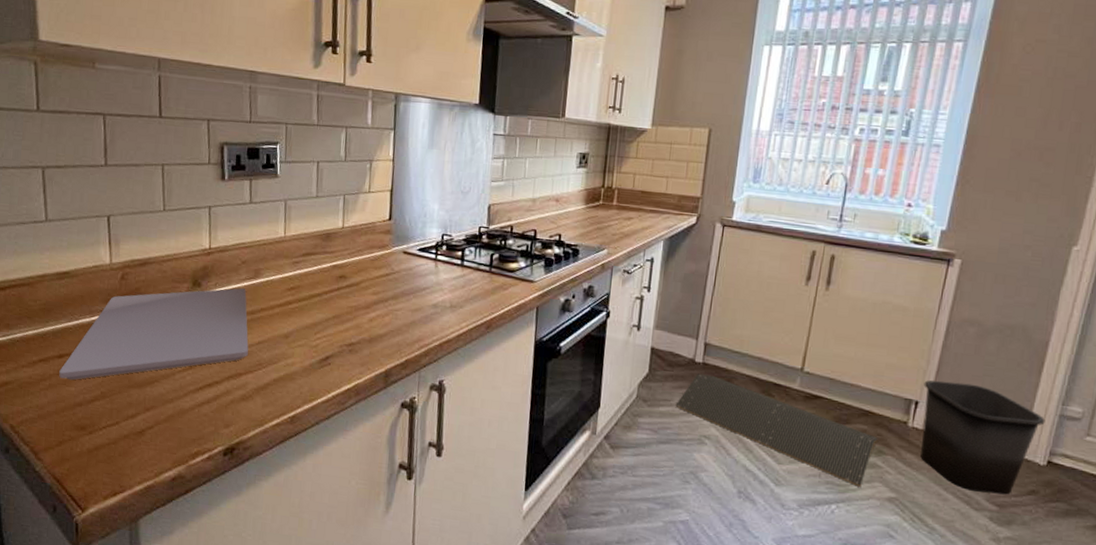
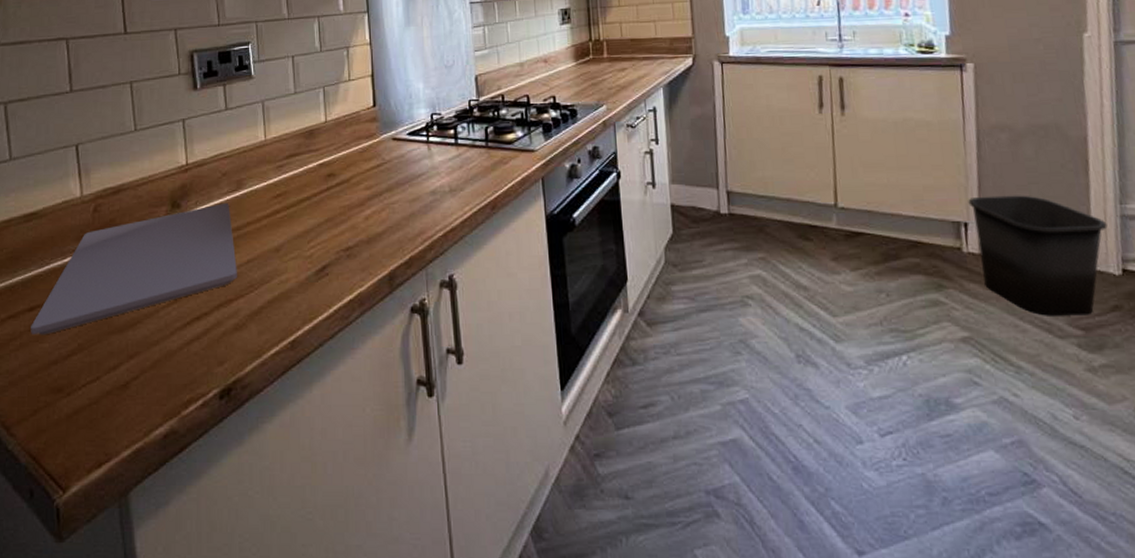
floor mat: present [675,373,878,487] -> none [708,226,935,330]

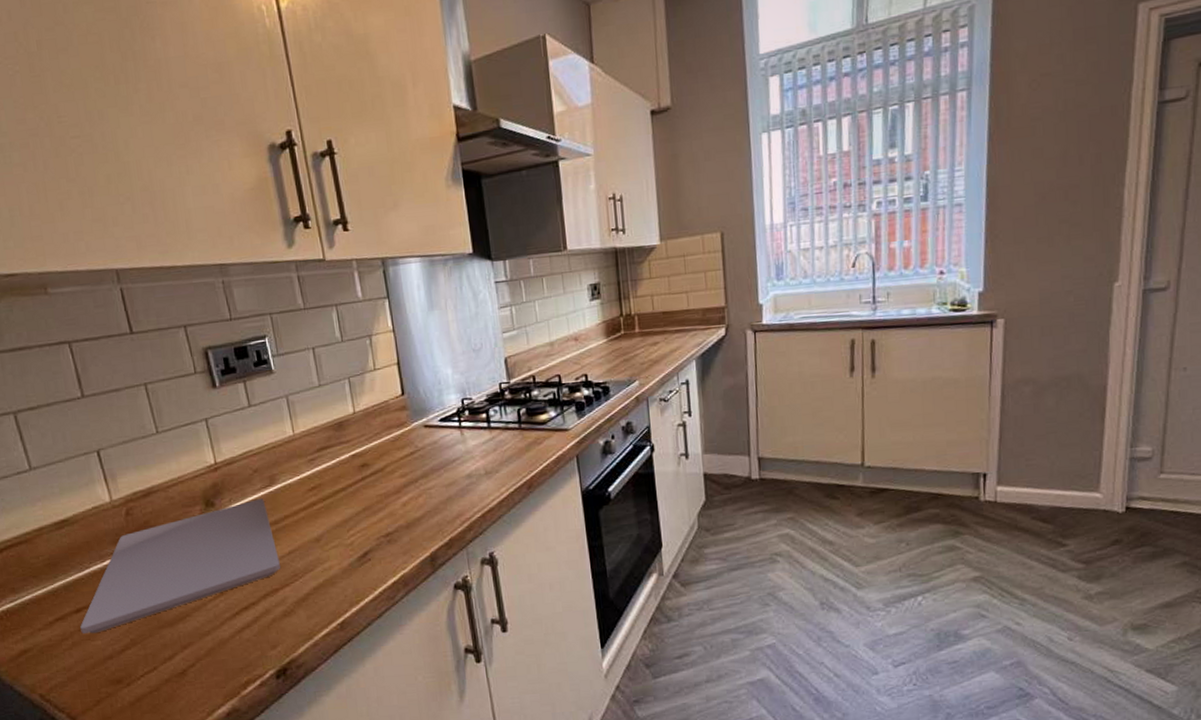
waste bin: present [968,195,1107,316] -> none [988,444,1117,554]

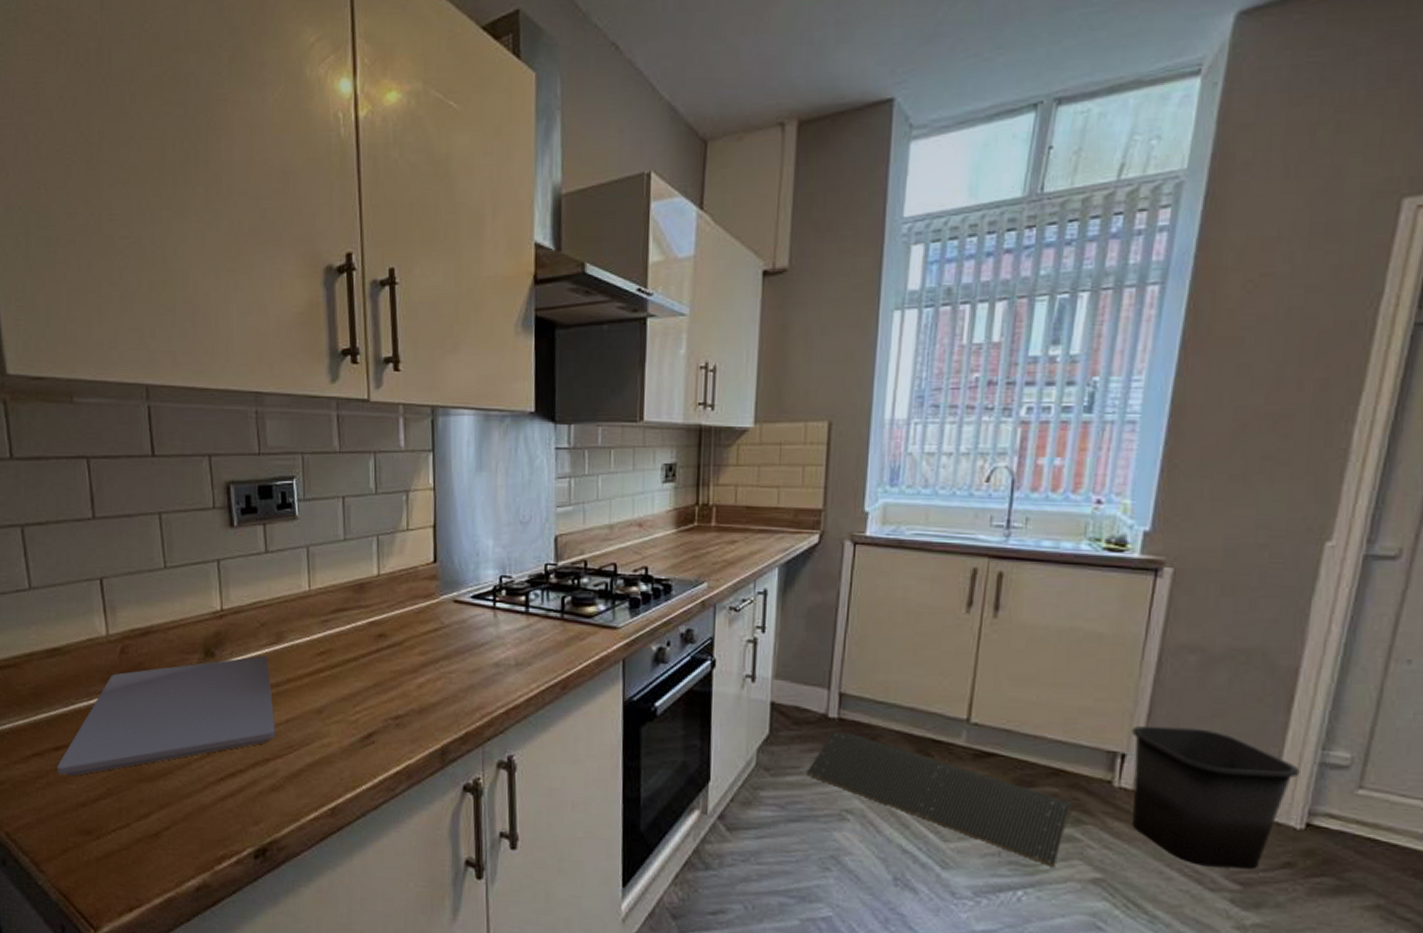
floor mat: none [740,489,952,573] -> present [806,732,1074,867]
waste bin: none [988,444,1117,554] -> present [1131,725,1300,870]

